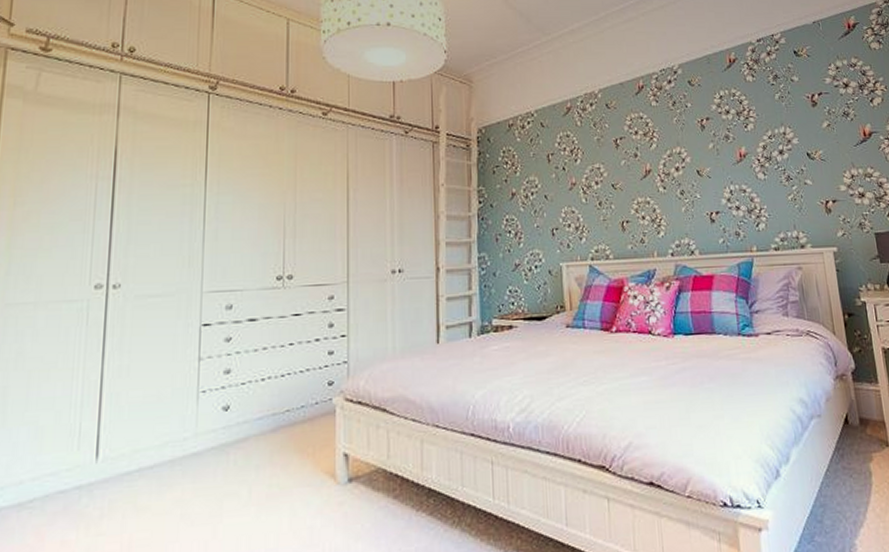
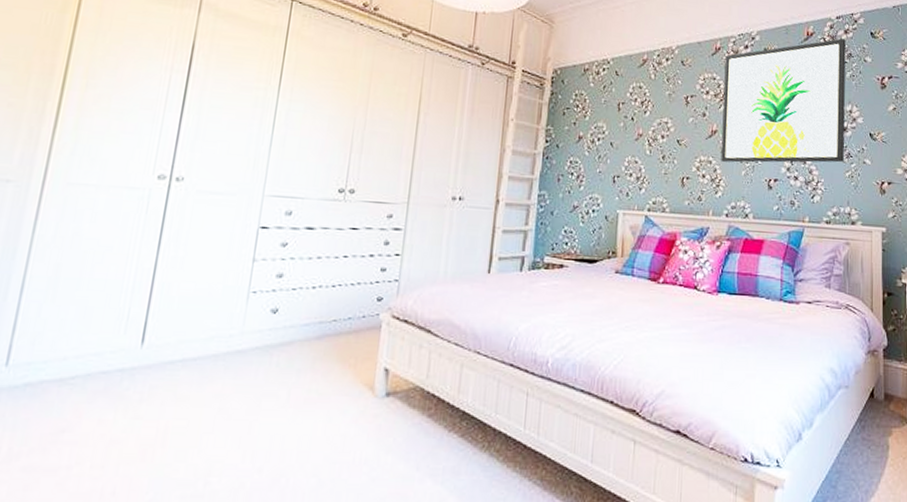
wall art: none [650,61,784,201] -> present [721,38,846,163]

